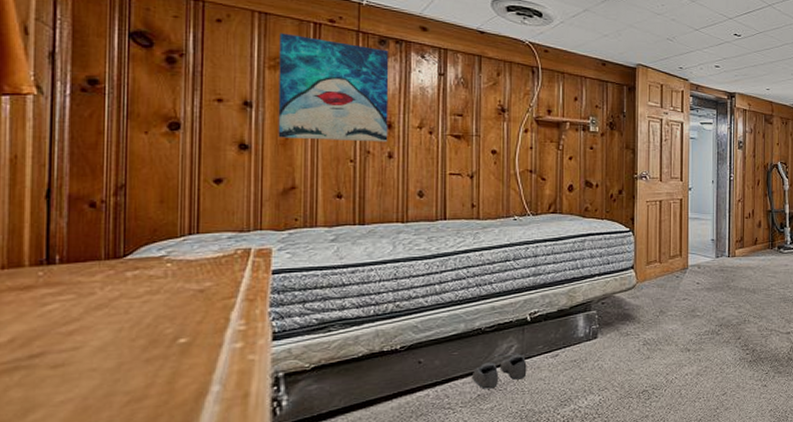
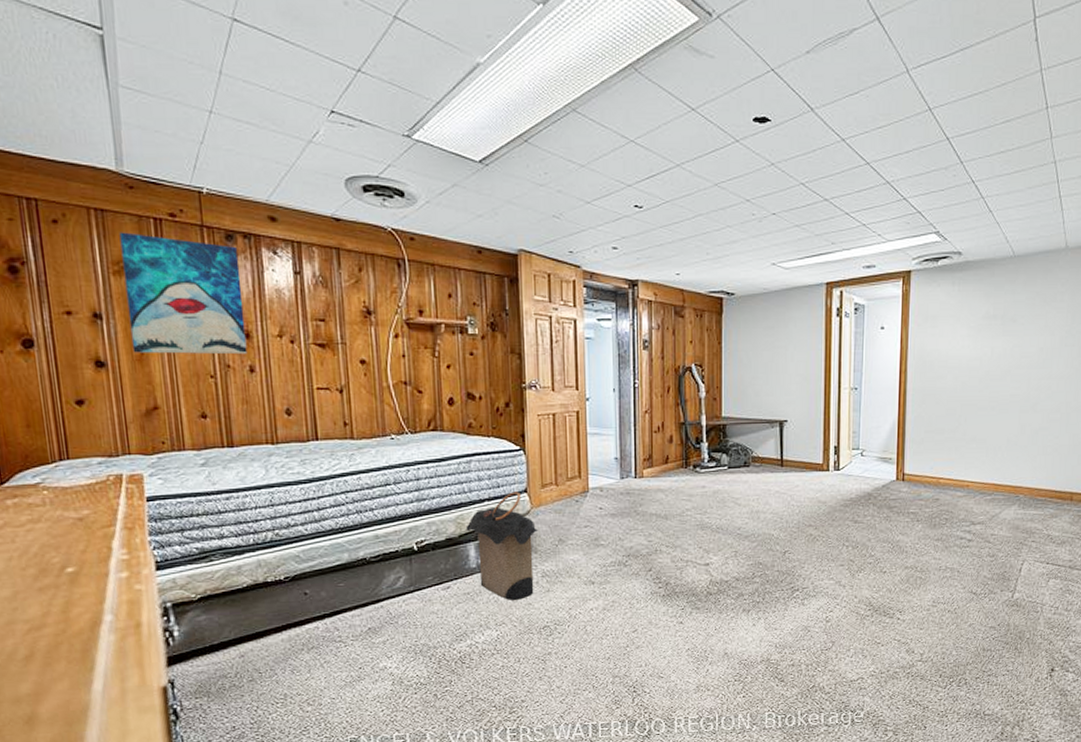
shoe: present [471,354,527,389] -> none [360,585,418,622]
laundry hamper: none [576,268,643,367] -> present [465,492,539,600]

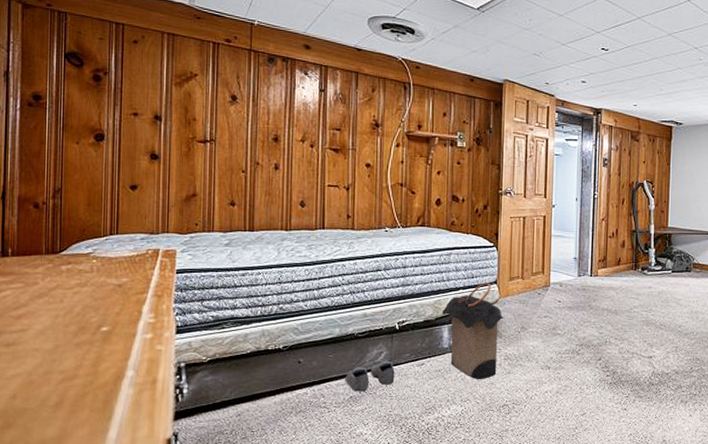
wall art: present [119,232,248,355] -> none [182,52,277,155]
shoe: none [360,585,418,622] -> present [344,360,395,392]

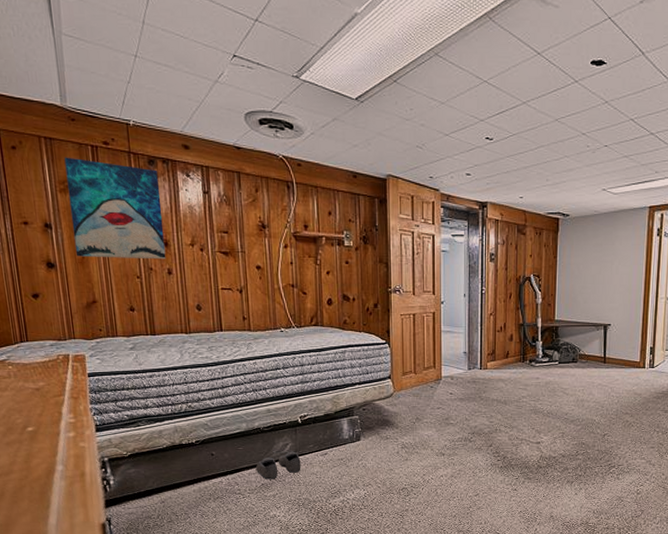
wall art: none [182,52,277,155] -> present [64,157,166,260]
laundry hamper: present [442,282,505,379] -> none [340,378,400,466]

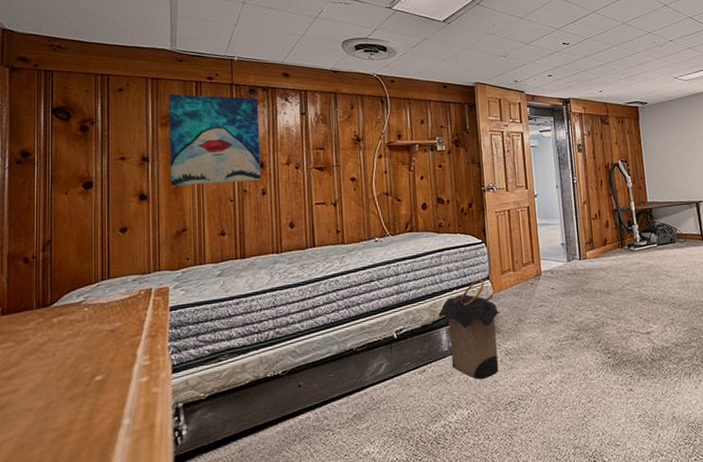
shoe: present [255,451,301,480] -> none [347,371,398,409]
laundry hamper: none [340,378,400,466] -> present [438,279,501,379]

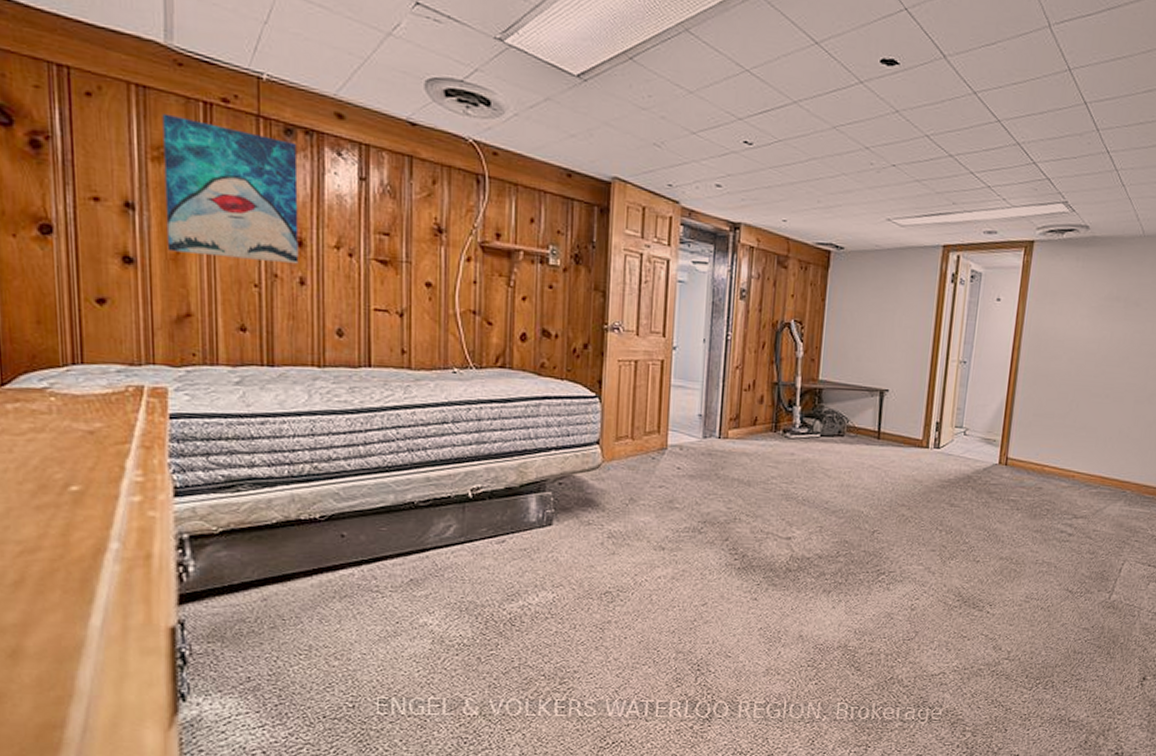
laundry hamper: present [438,279,501,379] -> none [528,442,609,561]

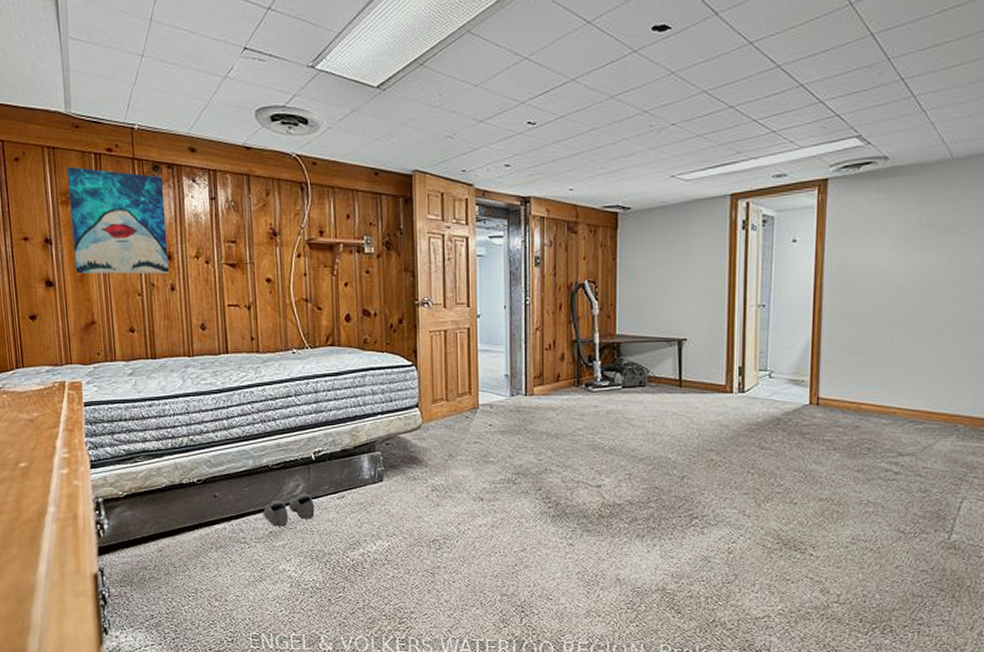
shoe: none [402,535,468,574] -> present [263,493,315,527]

